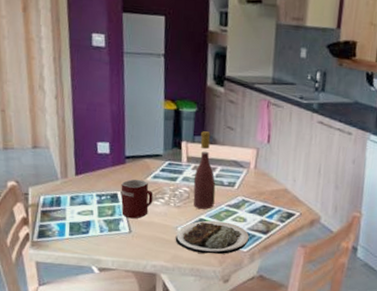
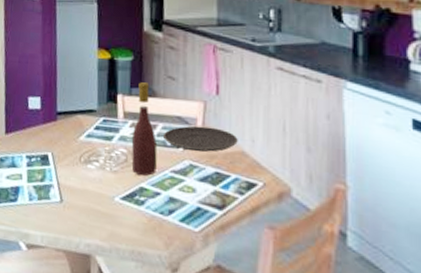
mug: present [121,179,153,219] -> none [52,138,87,186]
plate: present [175,220,249,254] -> none [112,189,201,234]
plate: none [220,168,283,190] -> present [162,125,238,152]

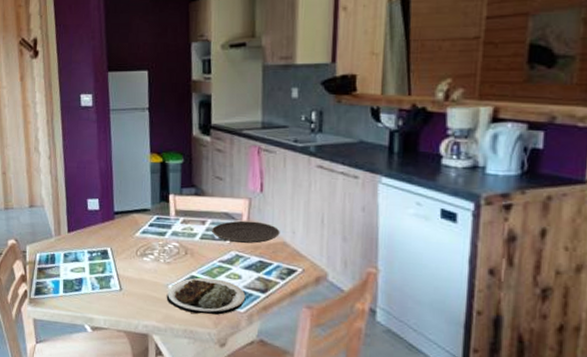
plate: none [112,189,201,234] -> present [166,277,246,315]
wine bottle: present [131,82,158,176] -> none [183,183,207,266]

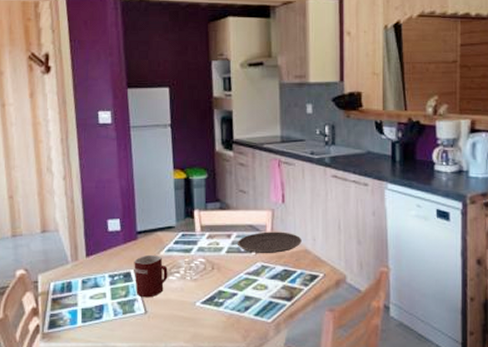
mug: none [110,234,143,276] -> present [134,254,168,298]
plate: present [166,277,246,315] -> none [194,291,273,329]

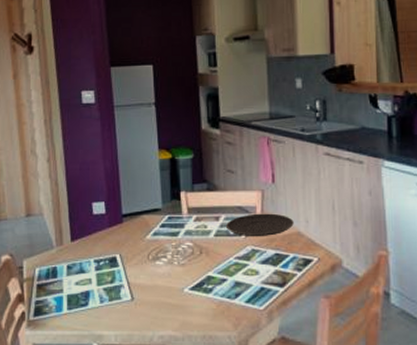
mug: present [134,254,168,298] -> none [119,238,155,284]

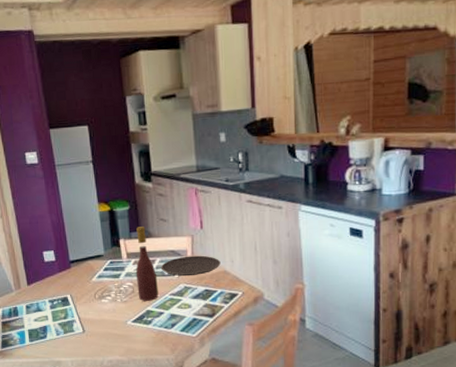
wine bottle: none [196,178,223,265] -> present [135,227,159,301]

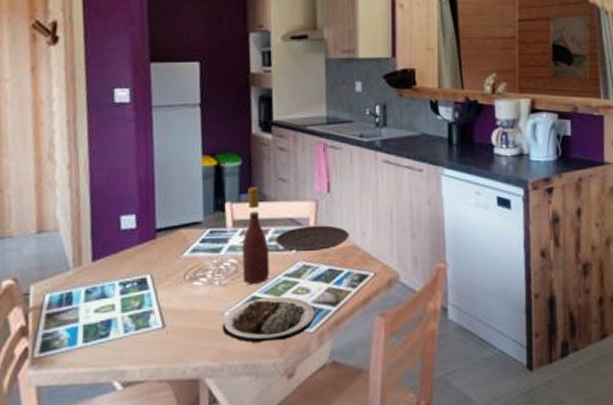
plate: none [126,310,197,344] -> present [222,296,315,343]

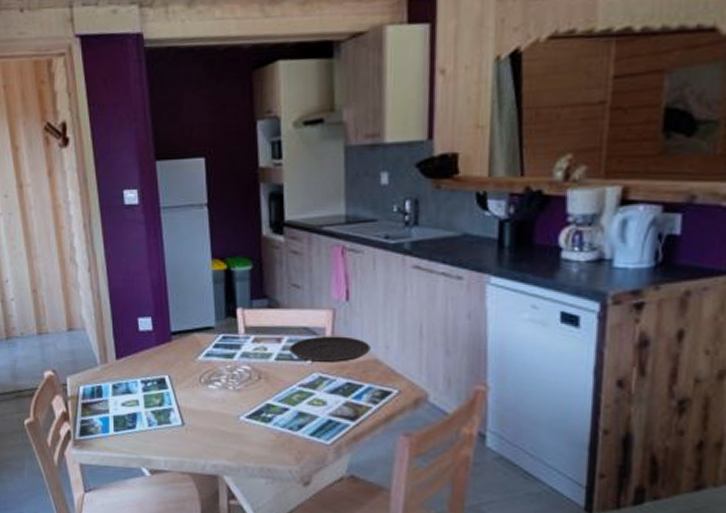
plate: present [222,296,315,343] -> none [238,405,332,449]
wine bottle: present [242,187,271,284] -> none [255,293,285,392]

